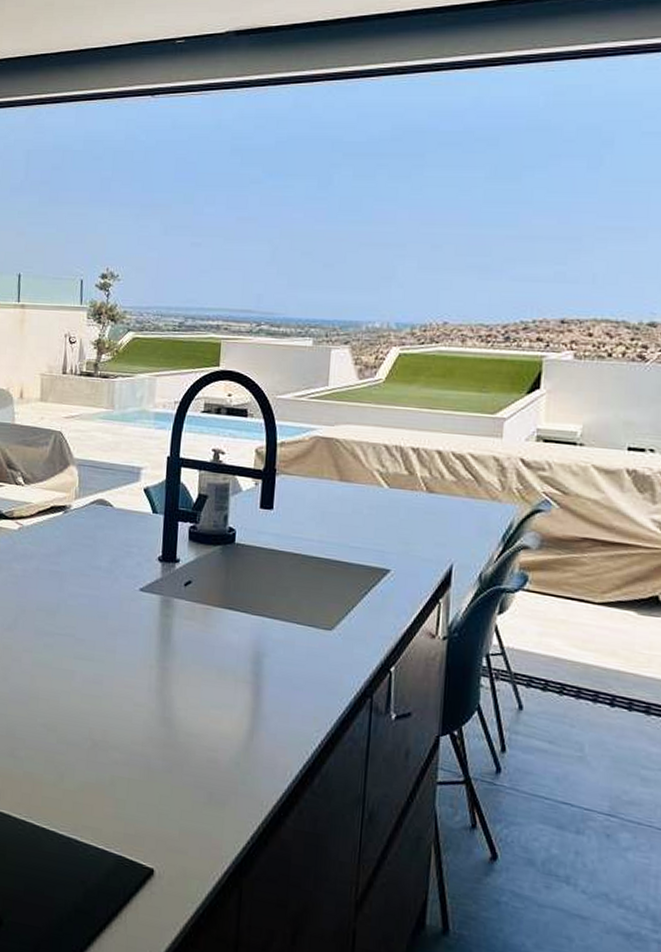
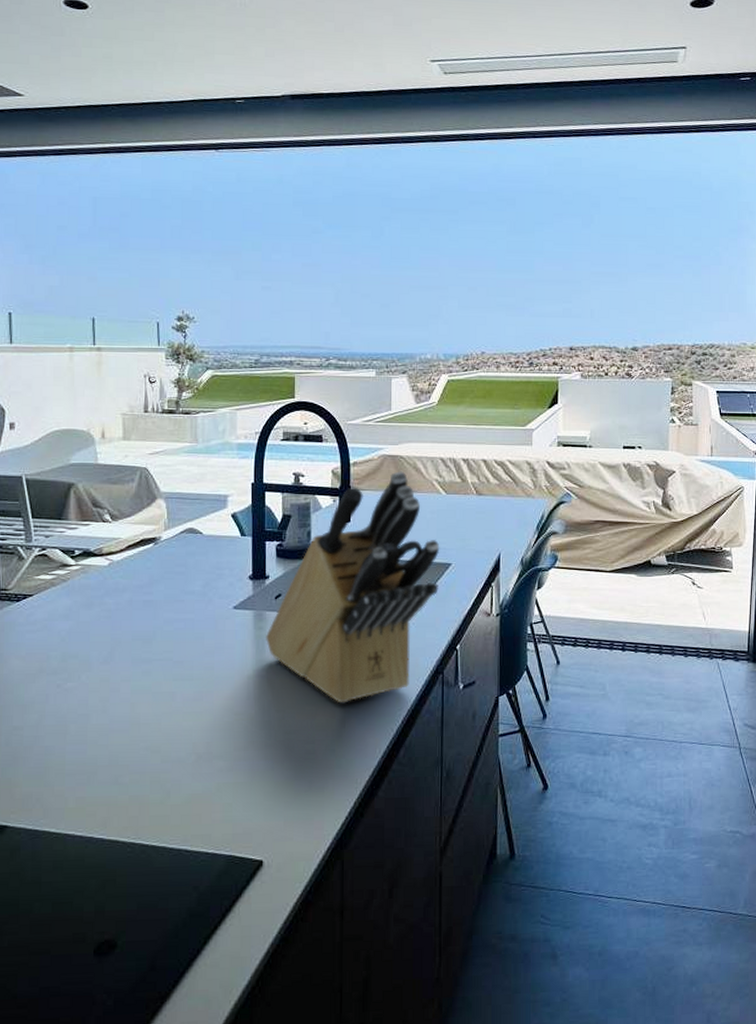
knife block: none [172,456,378,713] -> present [266,471,440,703]

